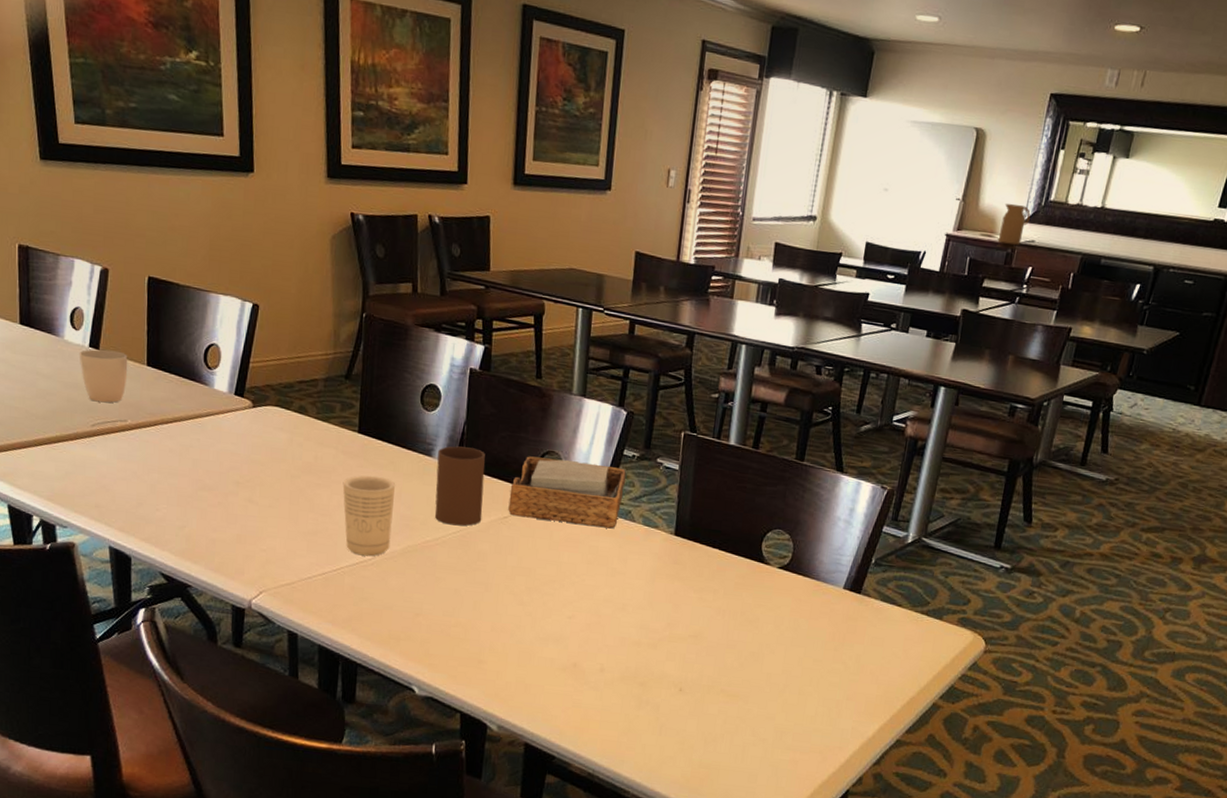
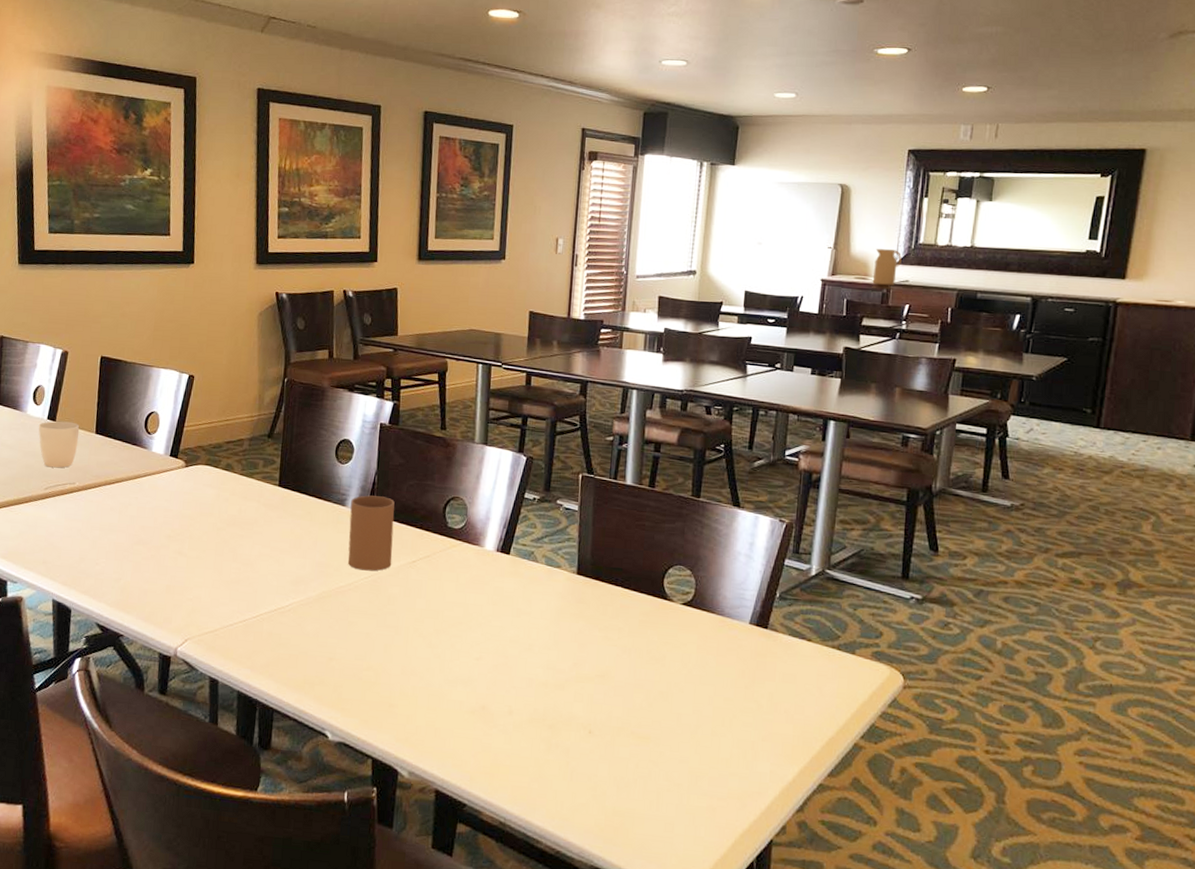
cup: present [342,475,396,557] -> none [263,525,312,603]
napkin holder: present [508,456,626,529] -> none [416,502,528,570]

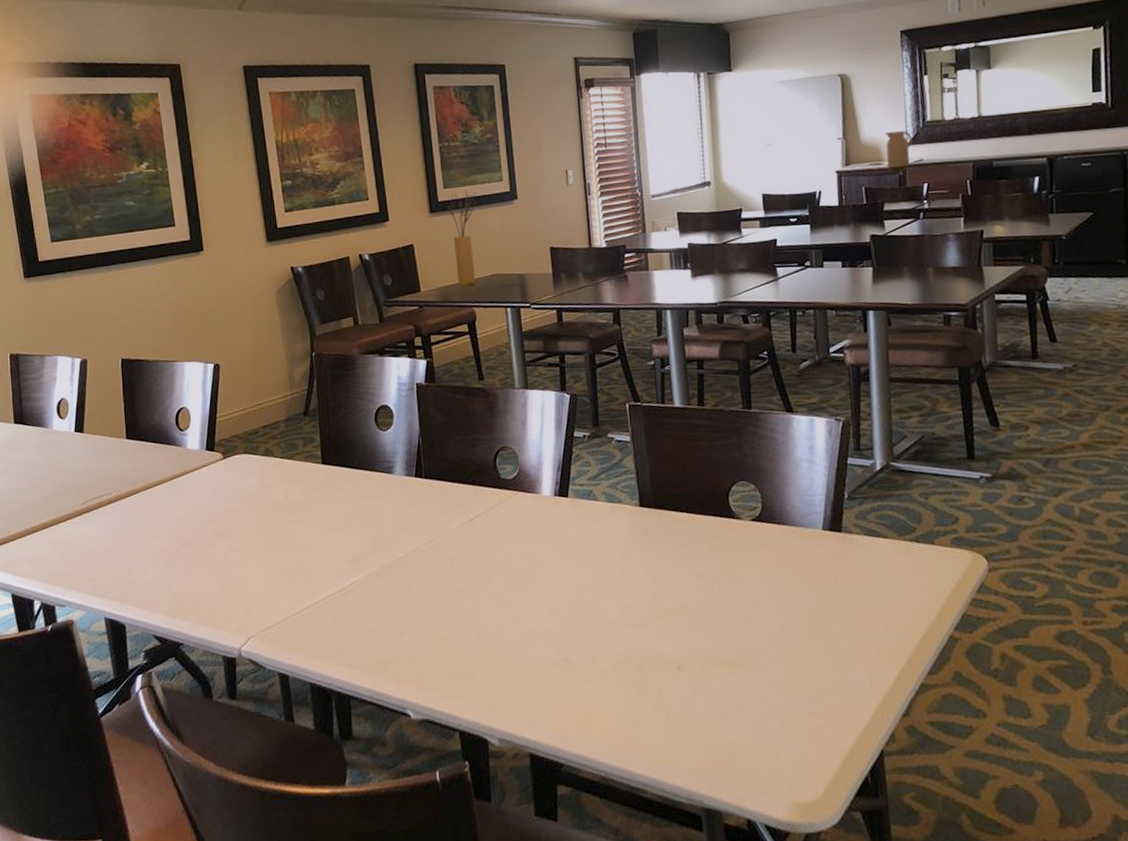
cup: present [38,421,80,468] -> none [66,430,110,481]
cup: present [348,495,395,571] -> none [398,458,450,537]
vase: none [435,243,467,339] -> present [447,190,477,288]

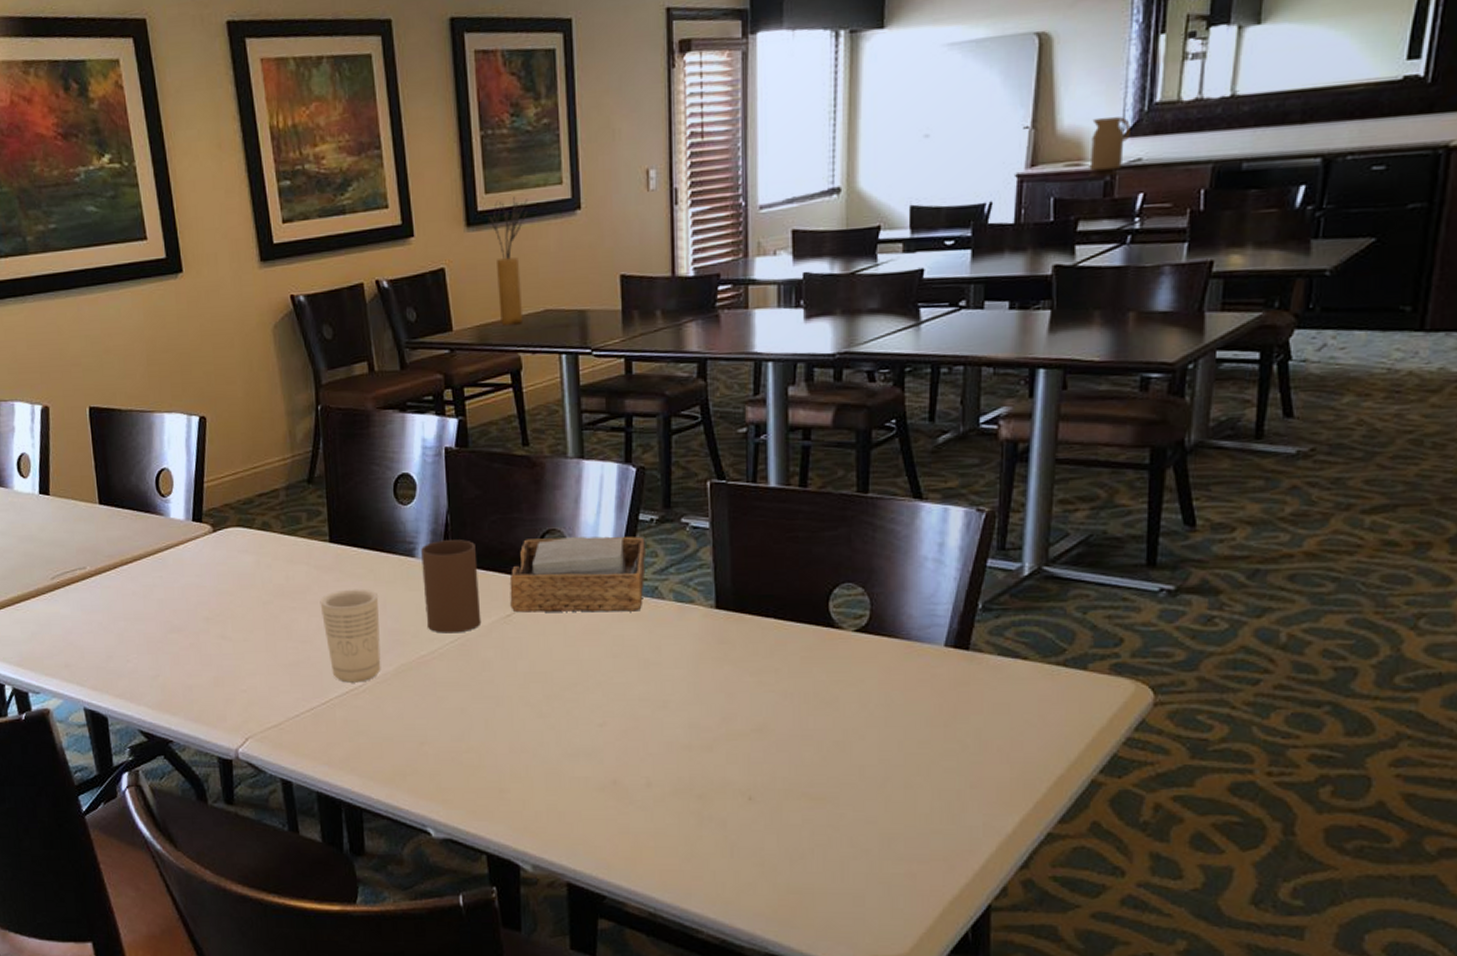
cup: none [313,502,366,584] -> present [320,589,381,683]
cup: none [398,458,450,537] -> present [421,540,482,634]
napkin holder: none [471,450,582,517] -> present [509,536,646,613]

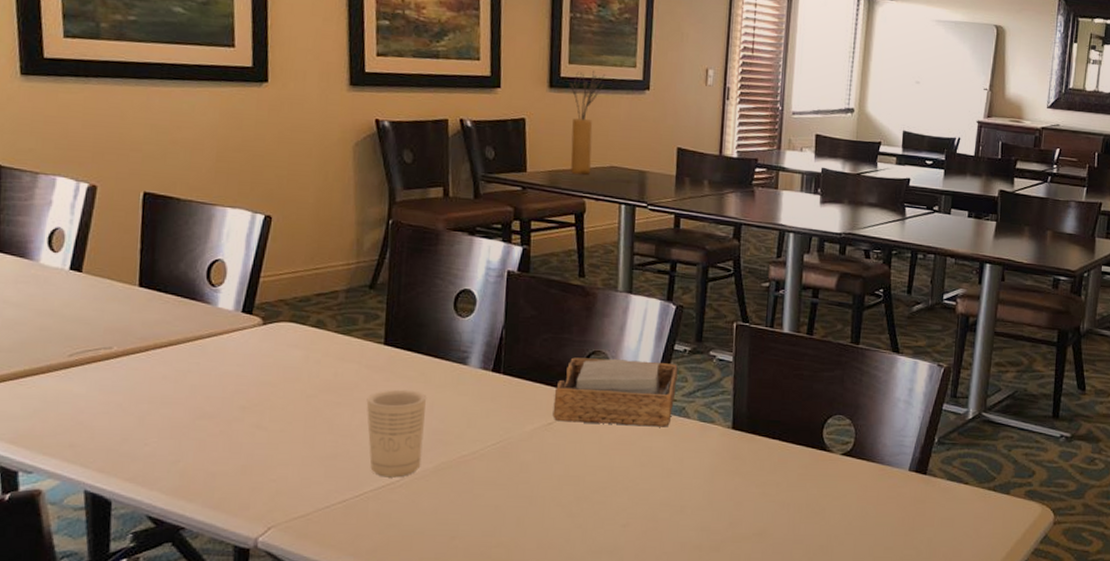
cup: present [421,540,482,634] -> none [471,352,526,437]
water jug: present [1089,117,1130,178] -> none [1025,92,1053,134]

